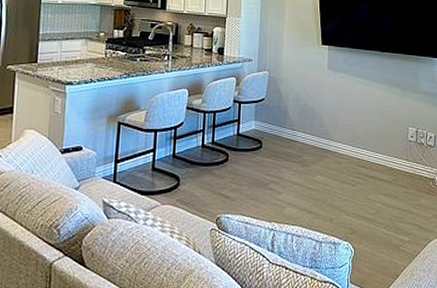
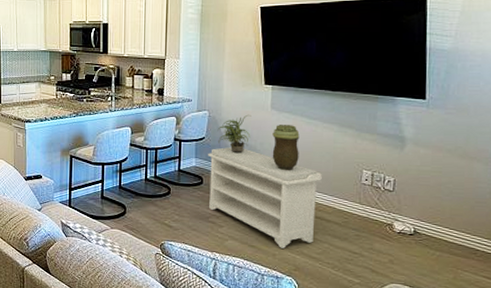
bench: none [268,108,374,212] -> present [208,147,322,249]
potted plant: none [277,74,310,114] -> present [217,114,251,153]
decorative urn: none [329,84,354,130] -> present [272,125,300,170]

